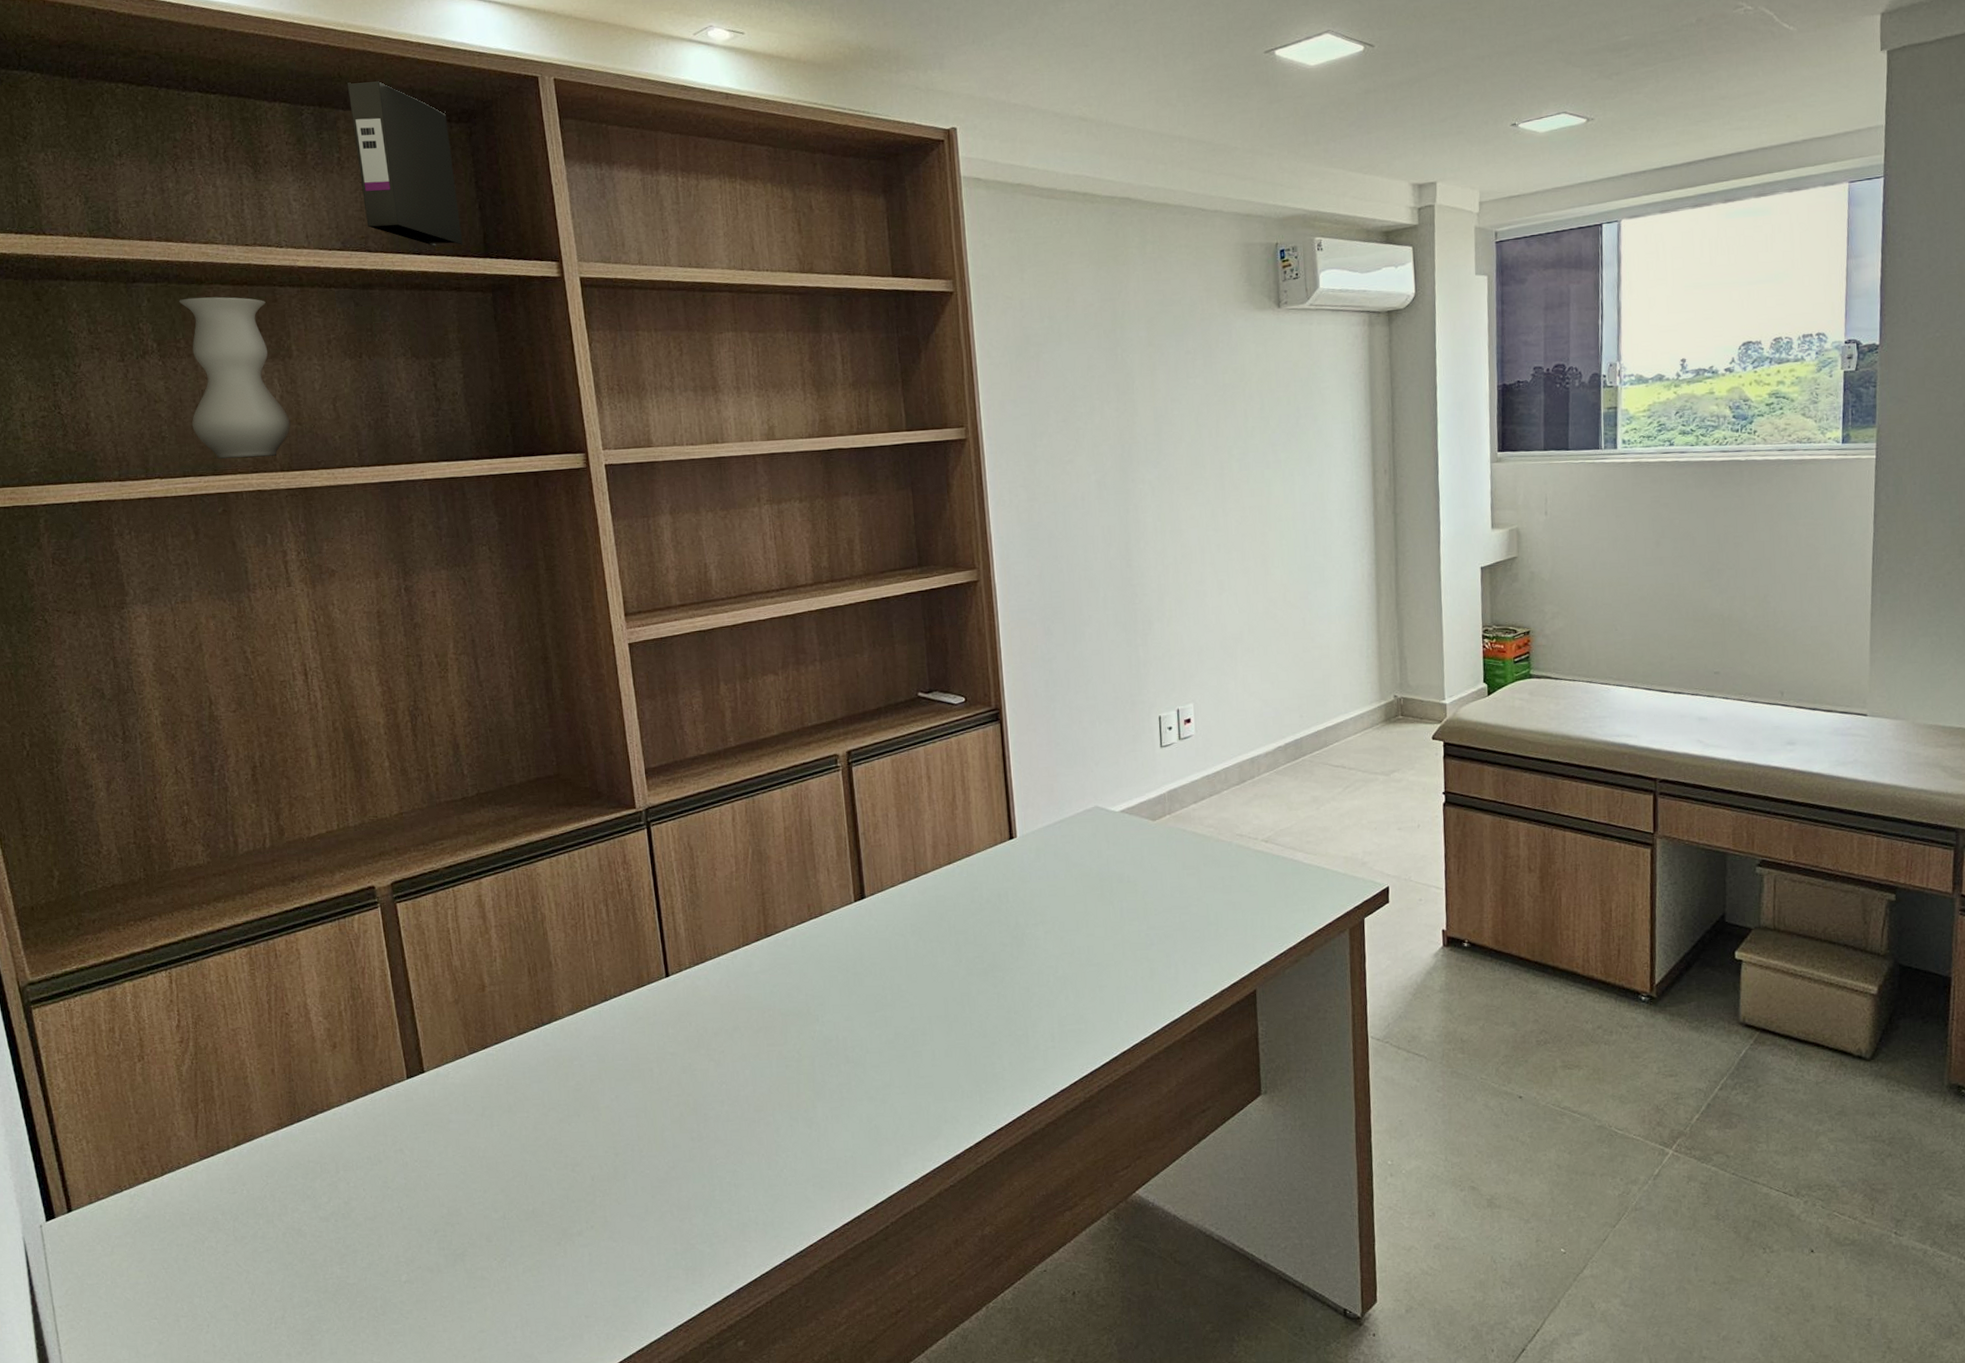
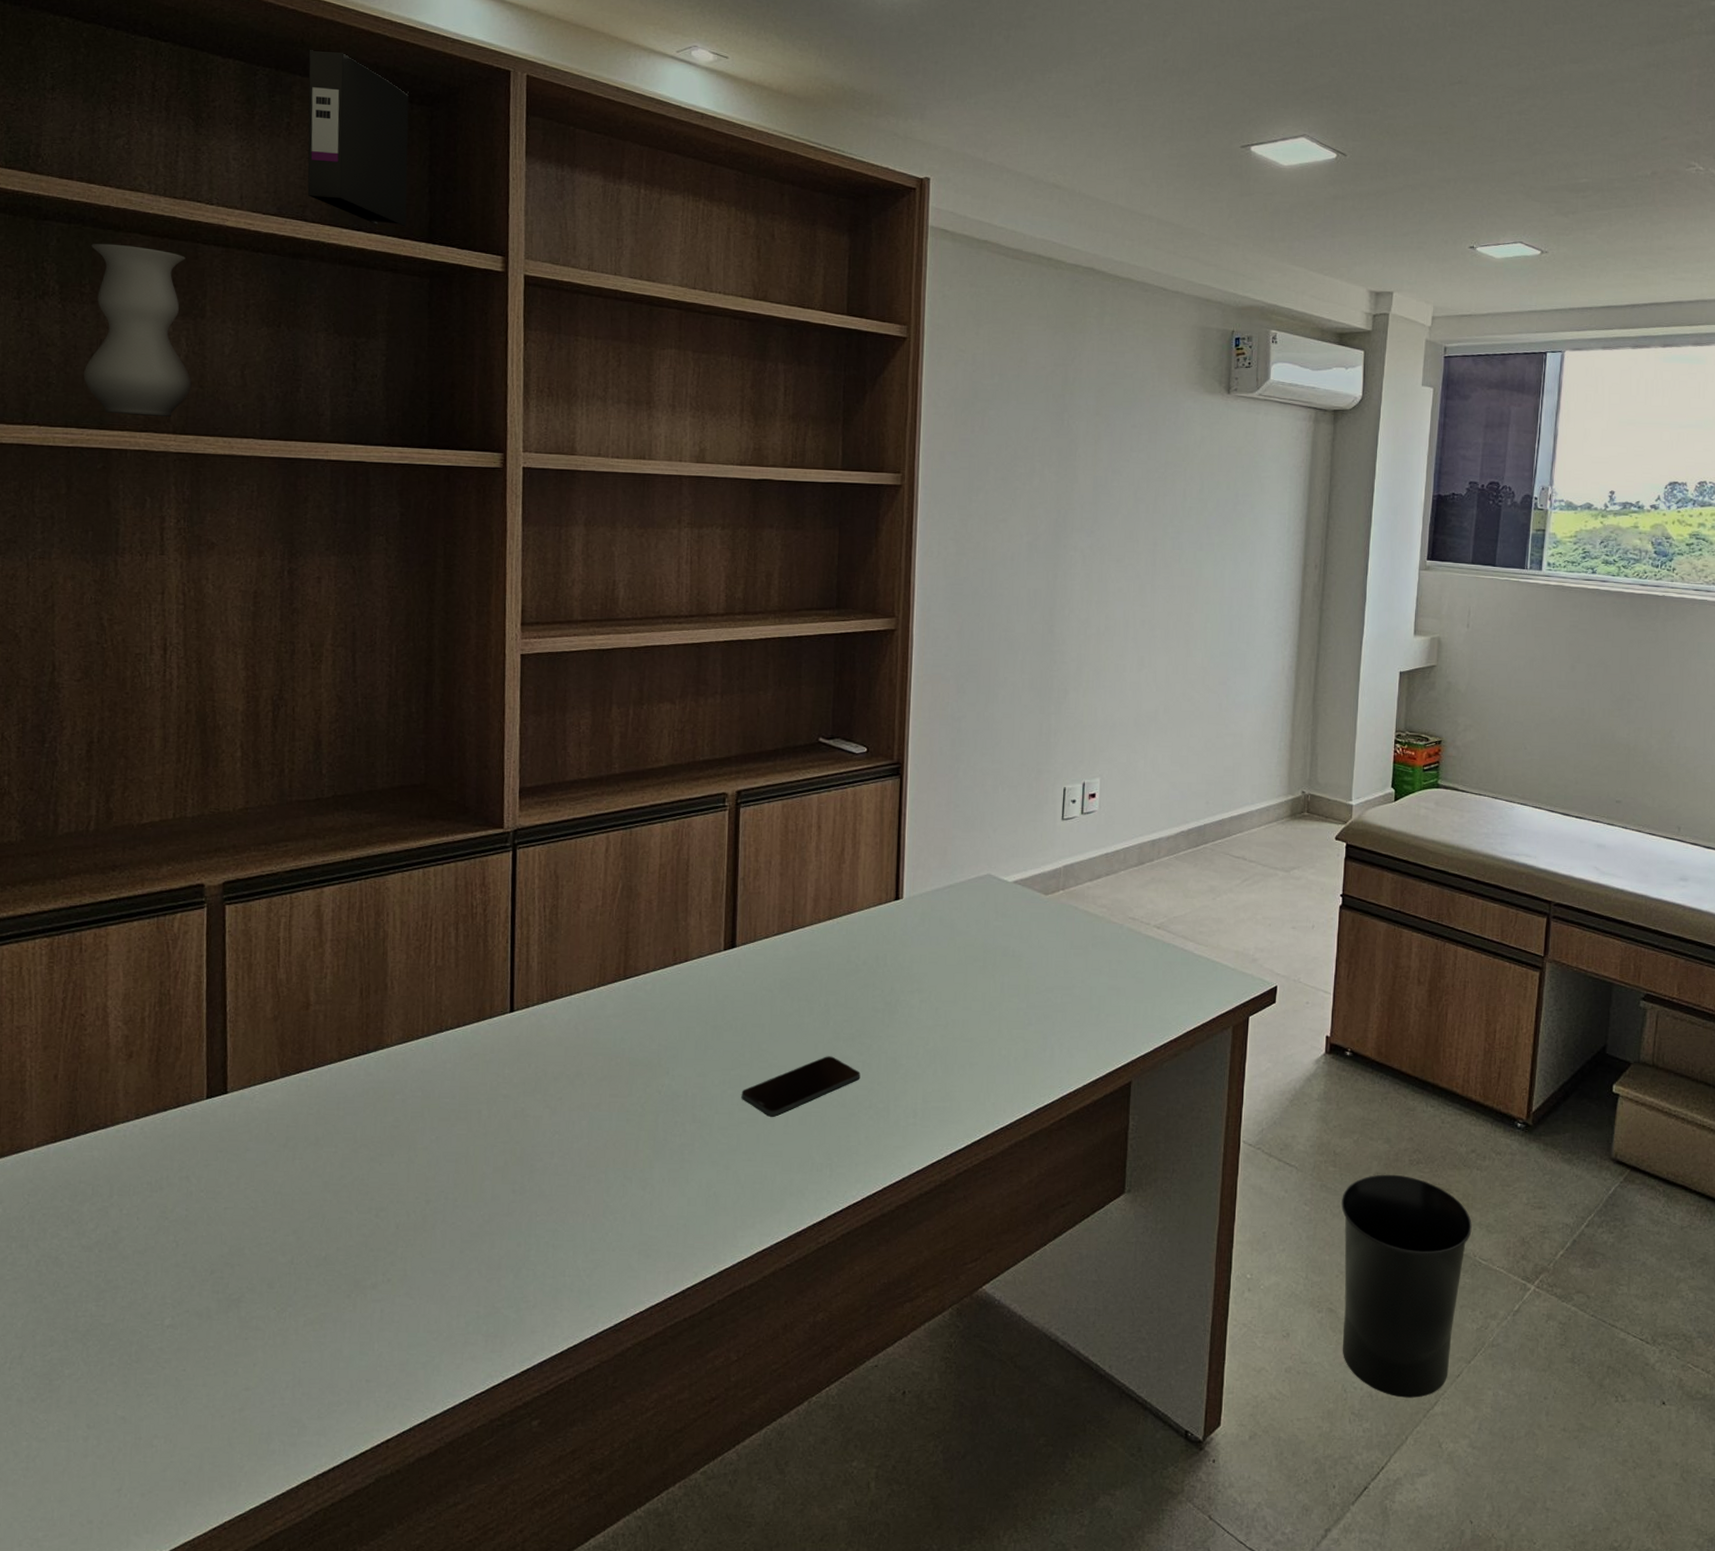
phone: none [888,991,997,1052] -> present [741,1056,861,1117]
waste bin: none [1473,1055,1605,1264] -> present [1341,1174,1472,1398]

